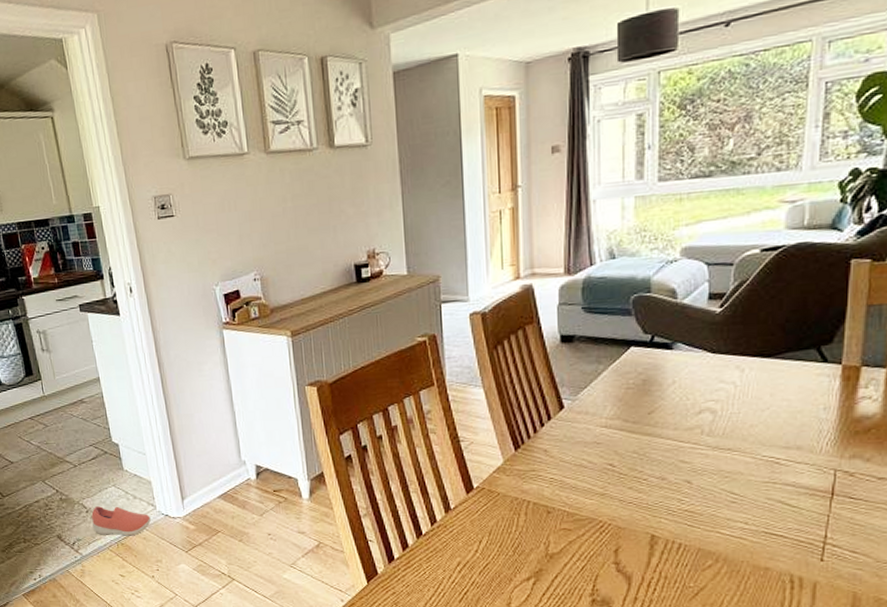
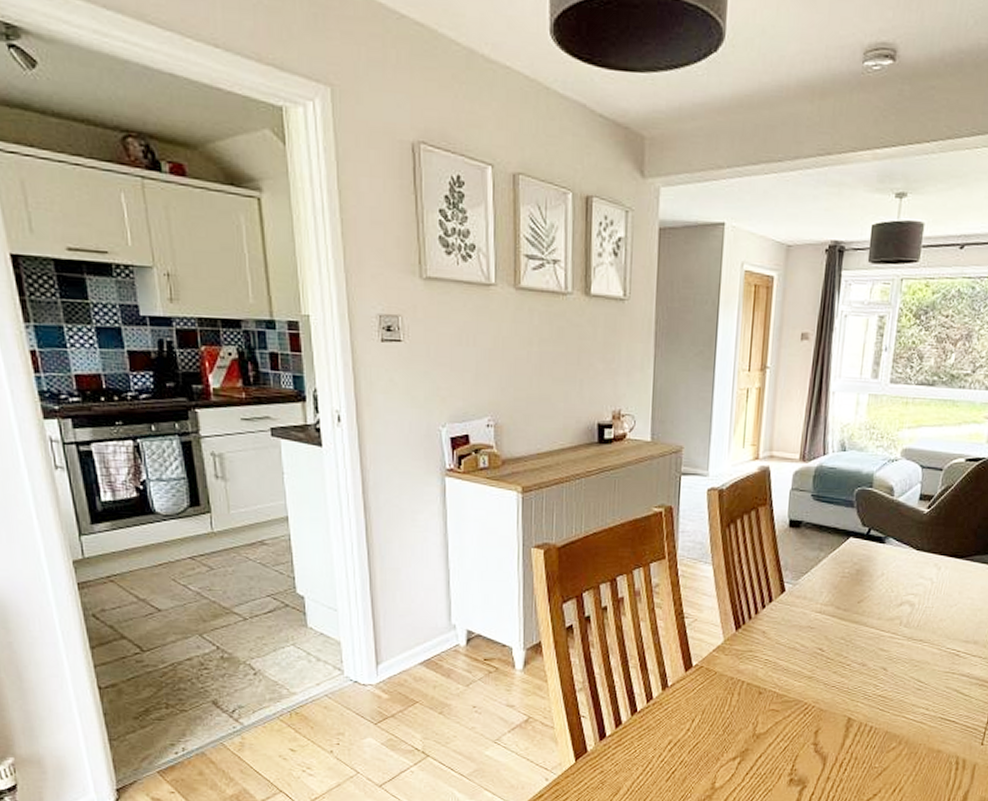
shoe: present [91,506,152,536] -> none [260,668,337,704]

